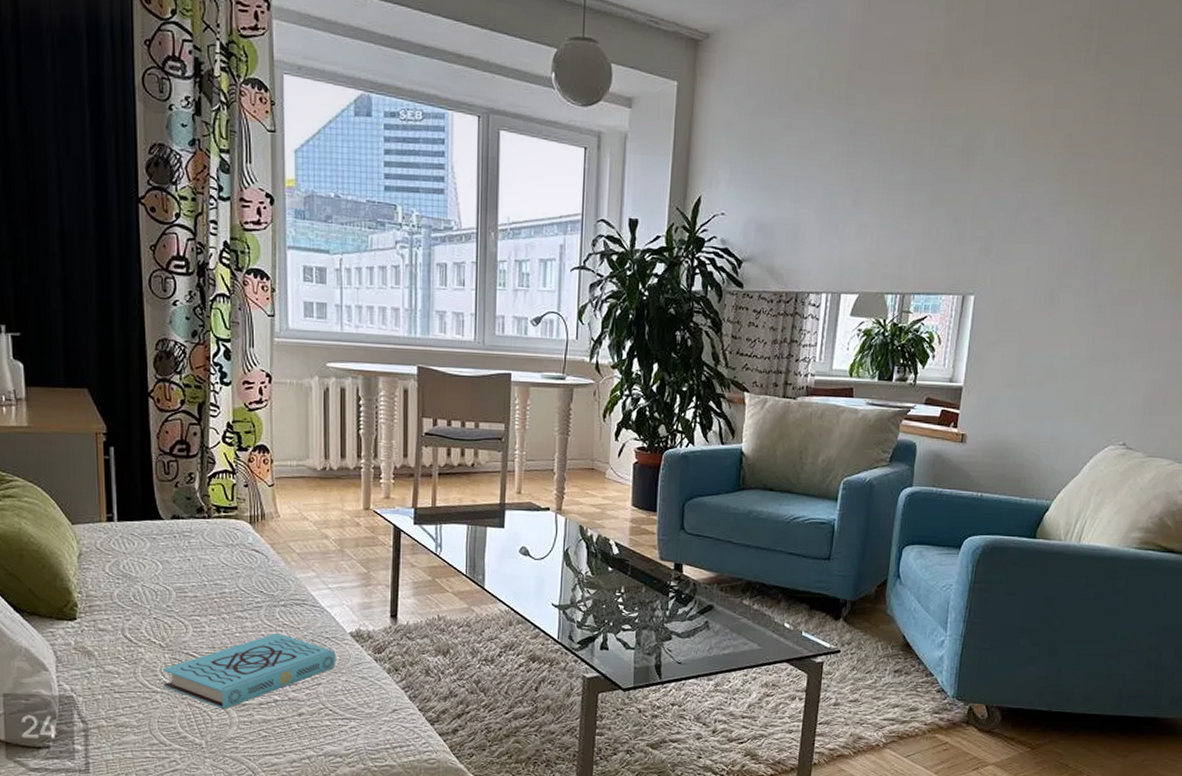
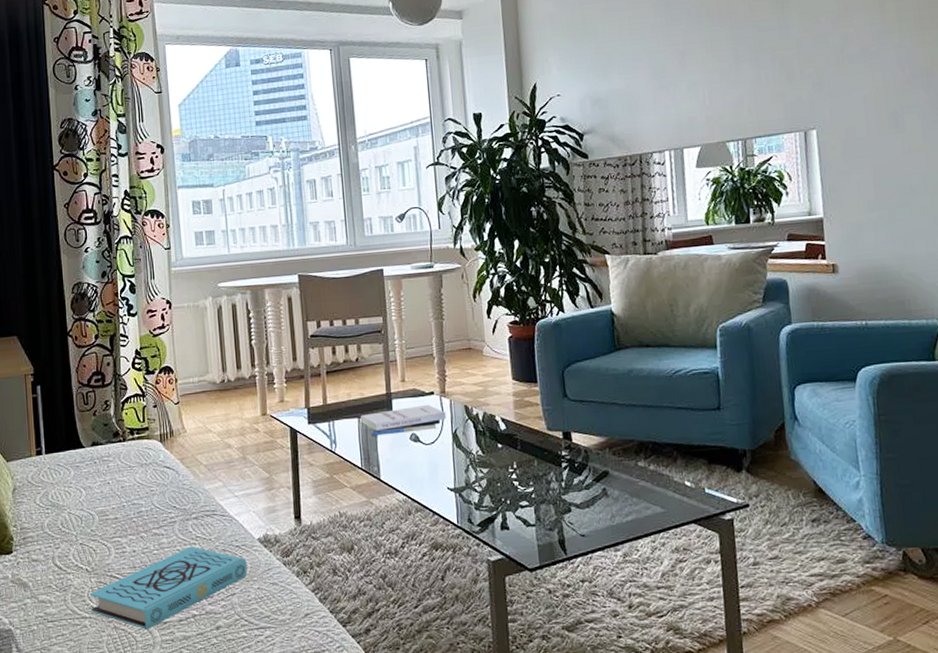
books: none [471,519,560,546] -> present [361,404,447,436]

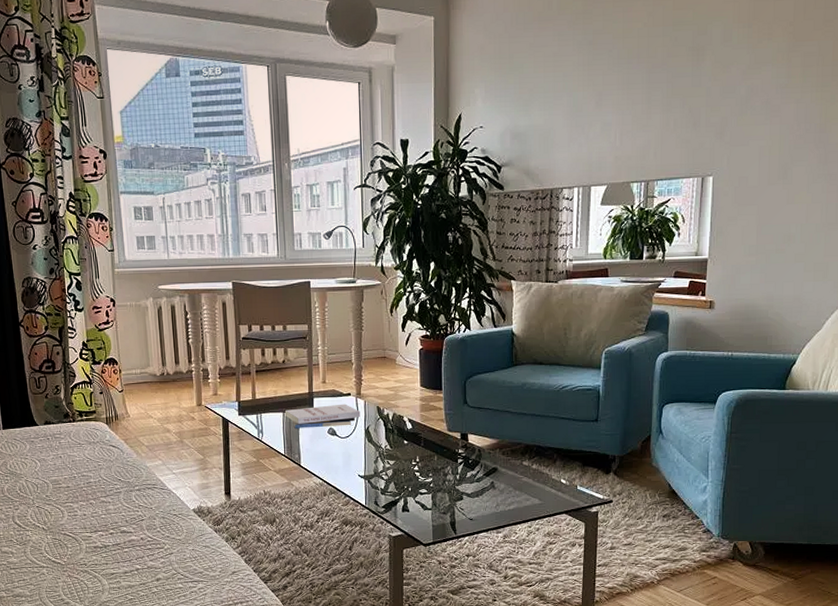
book: present [89,546,248,630] -> none [46,513,184,579]

